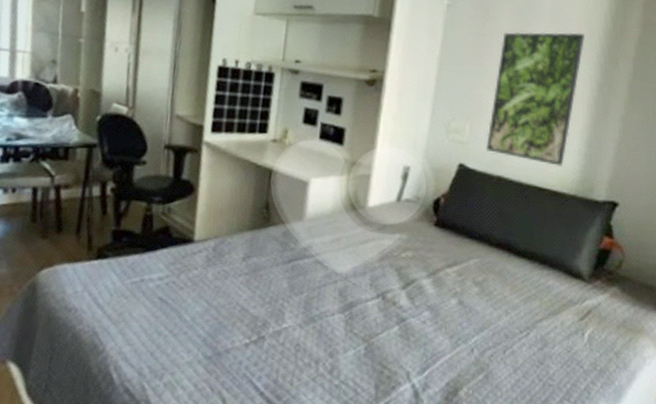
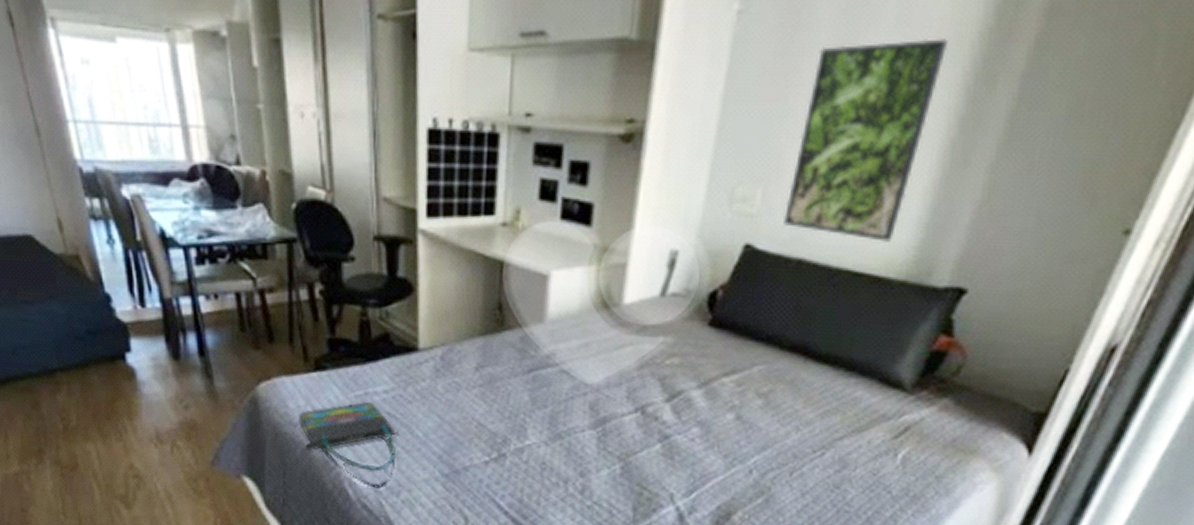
tote bag: none [73,287,169,372] -> present [299,401,400,489]

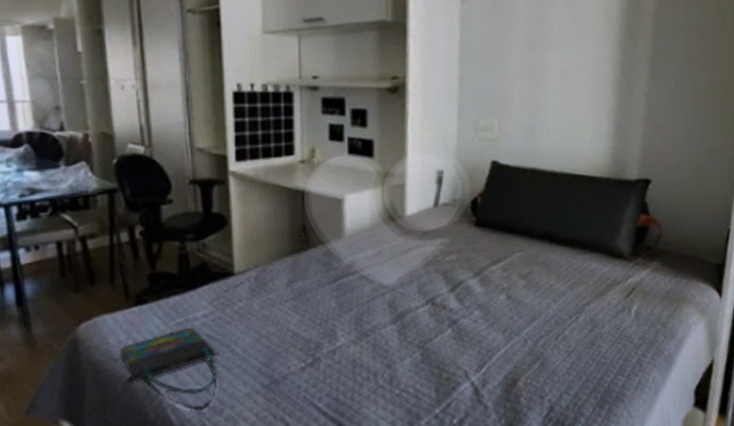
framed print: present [783,38,948,242] -> none [516,15,602,151]

